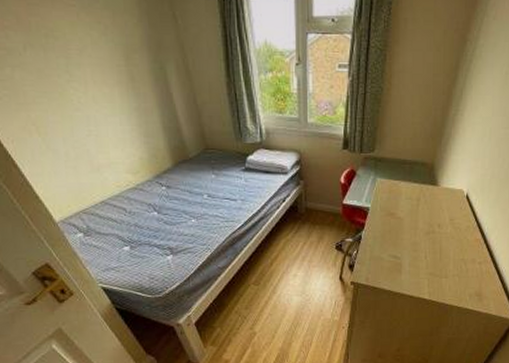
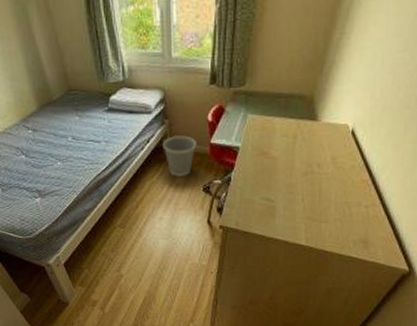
wastebasket: none [297,196,330,236] -> present [162,135,196,178]

